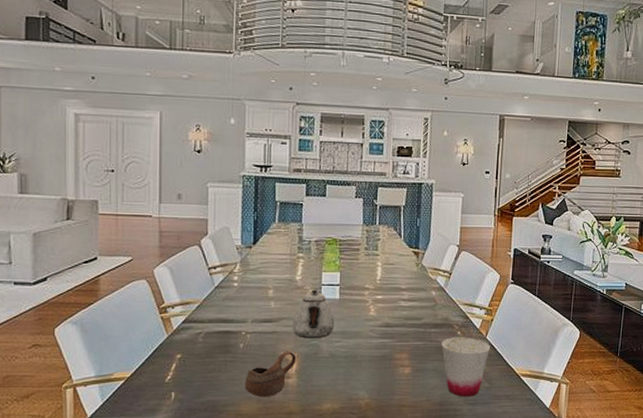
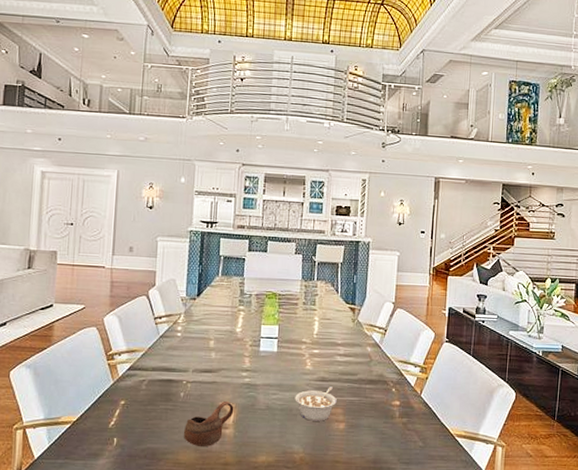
teapot: present [292,289,335,339] -> none [231,342,272,391]
legume: none [359,332,402,367] -> present [295,386,337,421]
cup: present [441,337,491,397] -> none [376,394,426,456]

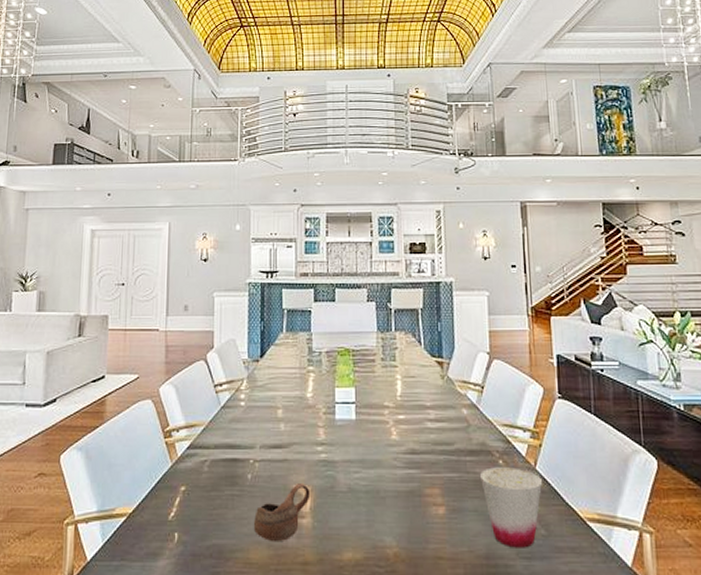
legume: present [295,386,337,421] -> none [381,460,432,505]
cup: none [376,394,426,456] -> present [480,467,543,548]

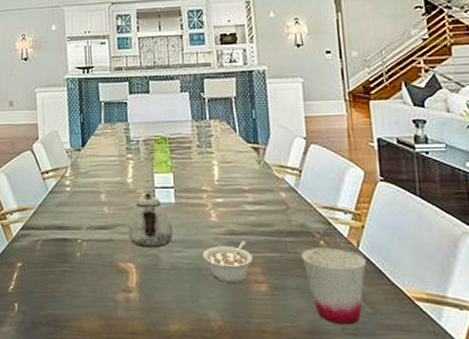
cup: present [253,484,311,542] -> none [84,261,136,314]
teapot: none [305,408,352,469] -> present [128,193,173,248]
legume: none [381,460,432,505] -> present [202,241,253,283]

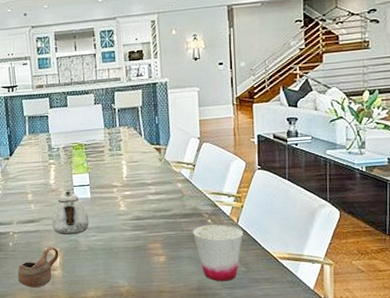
cup: none [84,261,136,314] -> present [17,247,59,288]
legume: present [202,241,253,283] -> none [113,224,154,257]

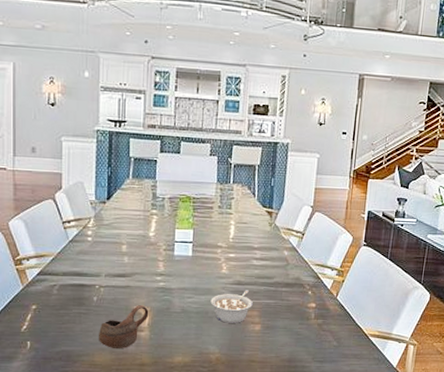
teapot: present [51,191,89,235] -> none [145,246,187,294]
legume: none [113,224,154,257] -> present [210,290,253,323]
cup: present [193,224,244,282] -> none [292,296,341,355]

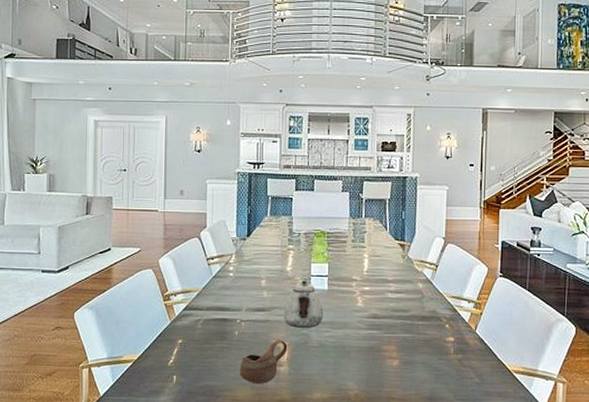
teapot: none [145,246,187,294] -> present [284,280,324,328]
legume: present [210,290,253,323] -> none [347,323,390,358]

